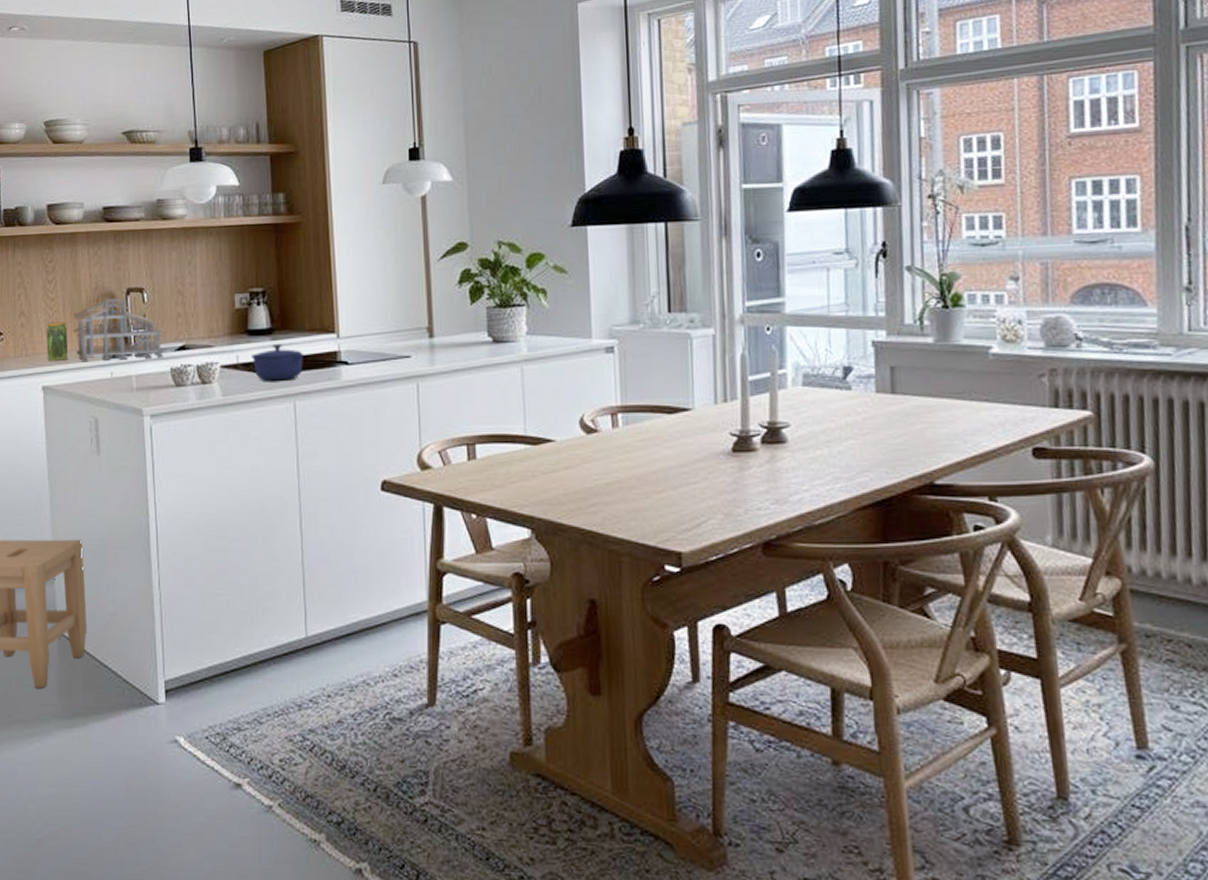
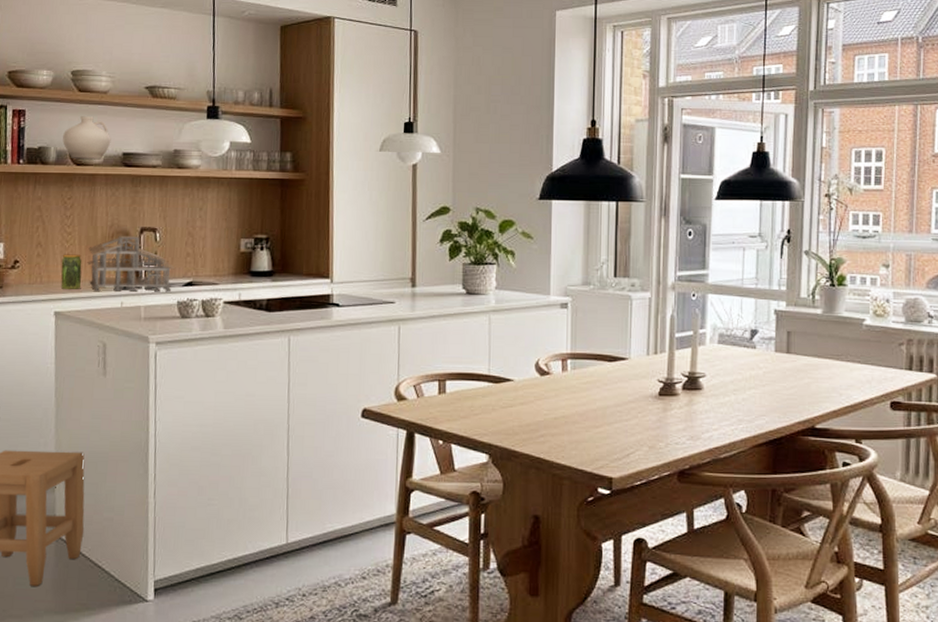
ceramic jug: none [40,169,90,218] -> present [63,116,111,160]
cooking pot: present [250,343,304,381] -> none [252,284,301,318]

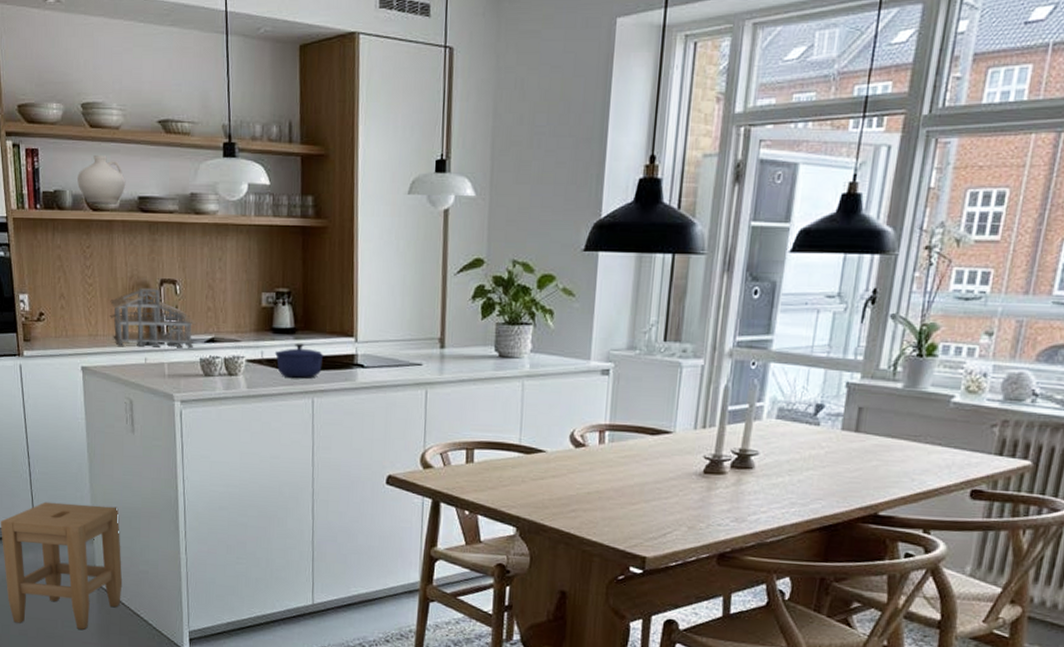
jar: present [60,254,82,290] -> none [84,306,106,345]
cooking pot: none [252,284,301,318] -> present [274,343,324,378]

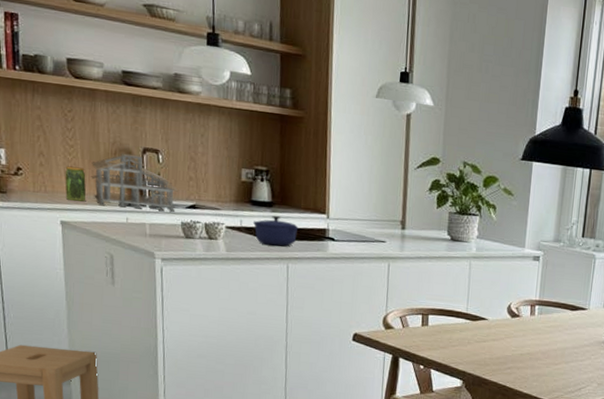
ceramic jug: present [77,155,126,205] -> none [59,27,110,75]
jar: none [84,306,106,345] -> present [65,166,87,202]

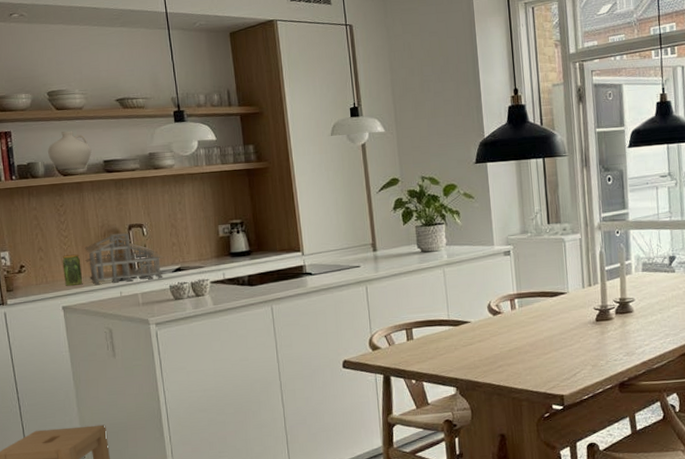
ceramic jug: none [59,27,110,75] -> present [48,131,92,171]
cooking pot: present [252,215,299,247] -> none [234,262,277,292]

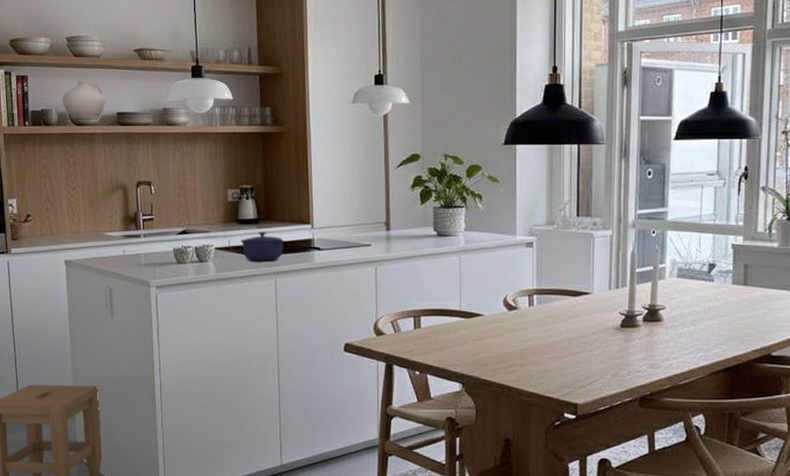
jar: present [62,254,83,287] -> none [68,207,87,241]
dish rack: present [85,232,163,286] -> none [91,189,169,242]
cooking pot: none [234,262,277,292] -> present [240,231,284,261]

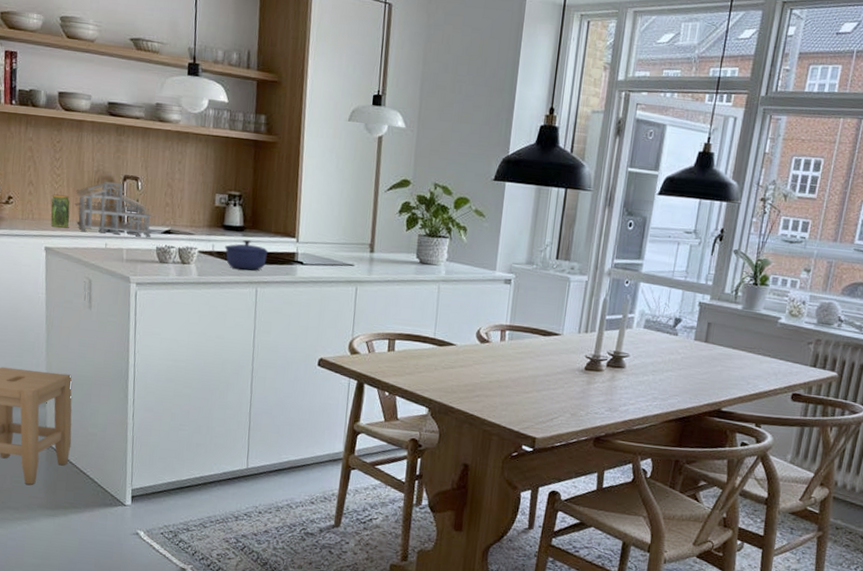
ceramic jug: present [63,79,106,120] -> none [52,63,98,107]
jar: none [68,207,87,241] -> present [50,194,70,229]
dish rack: none [91,189,169,242] -> present [75,181,155,237]

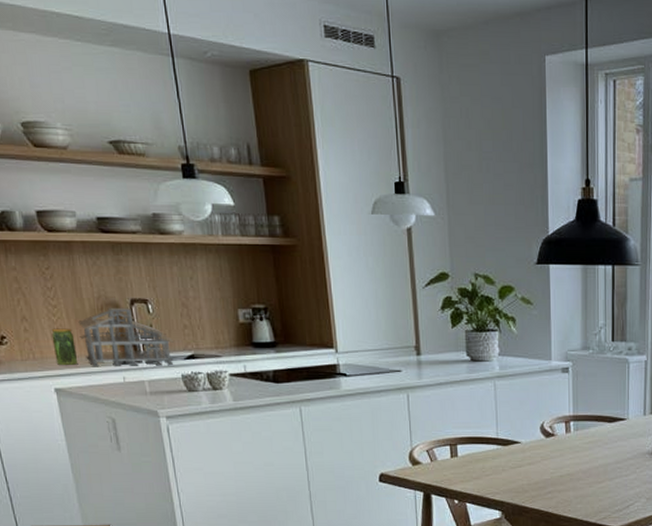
cooking pot: present [224,239,269,271] -> none [257,356,307,389]

